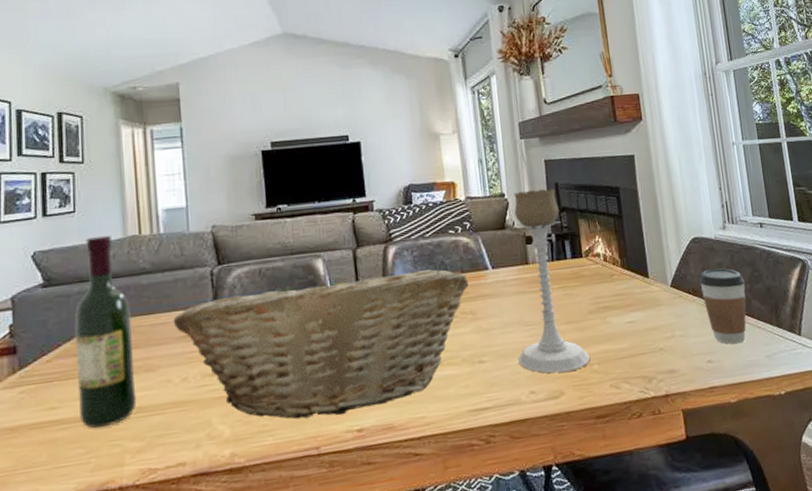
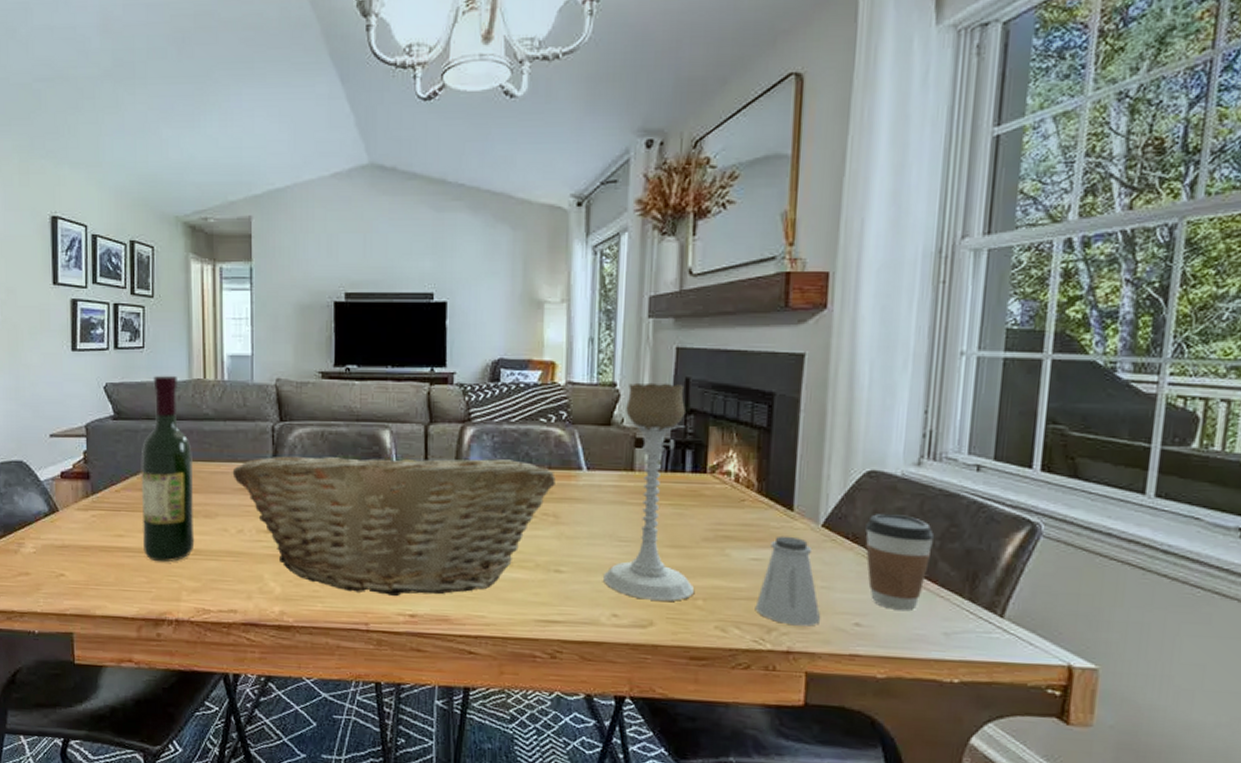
saltshaker: none [636,298,684,372] -> present [755,535,820,627]

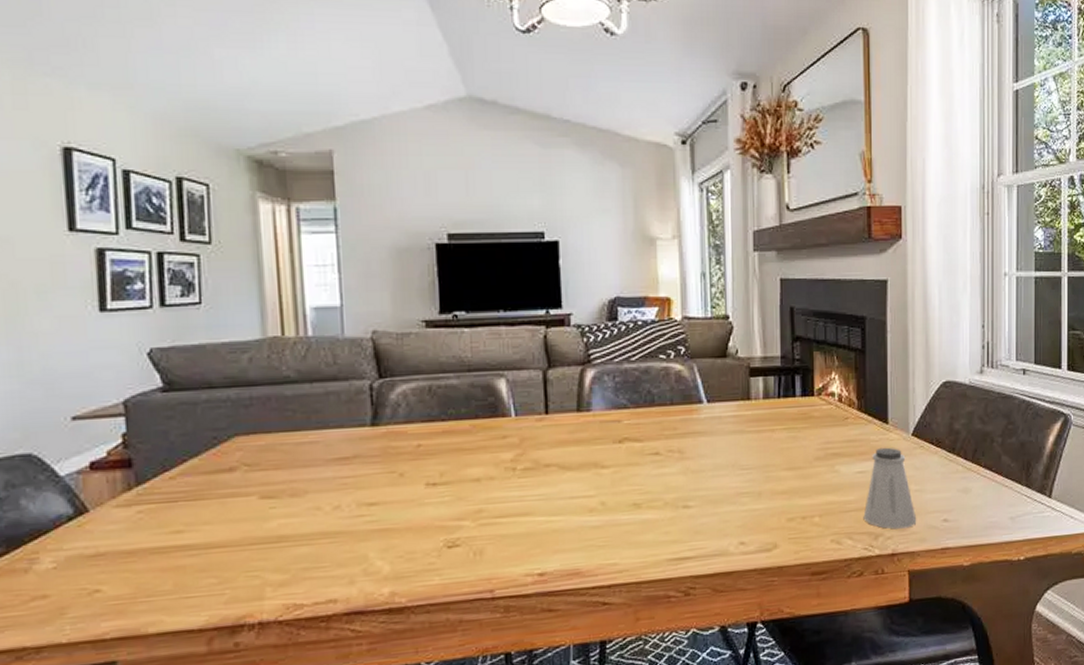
wine bottle: present [141,375,195,563] -> none [203,334,279,557]
fruit basket: present [232,447,556,596] -> none [323,397,678,559]
candle holder: present [604,382,695,601] -> none [729,313,812,524]
coffee cup: present [864,513,935,611] -> none [944,417,998,503]

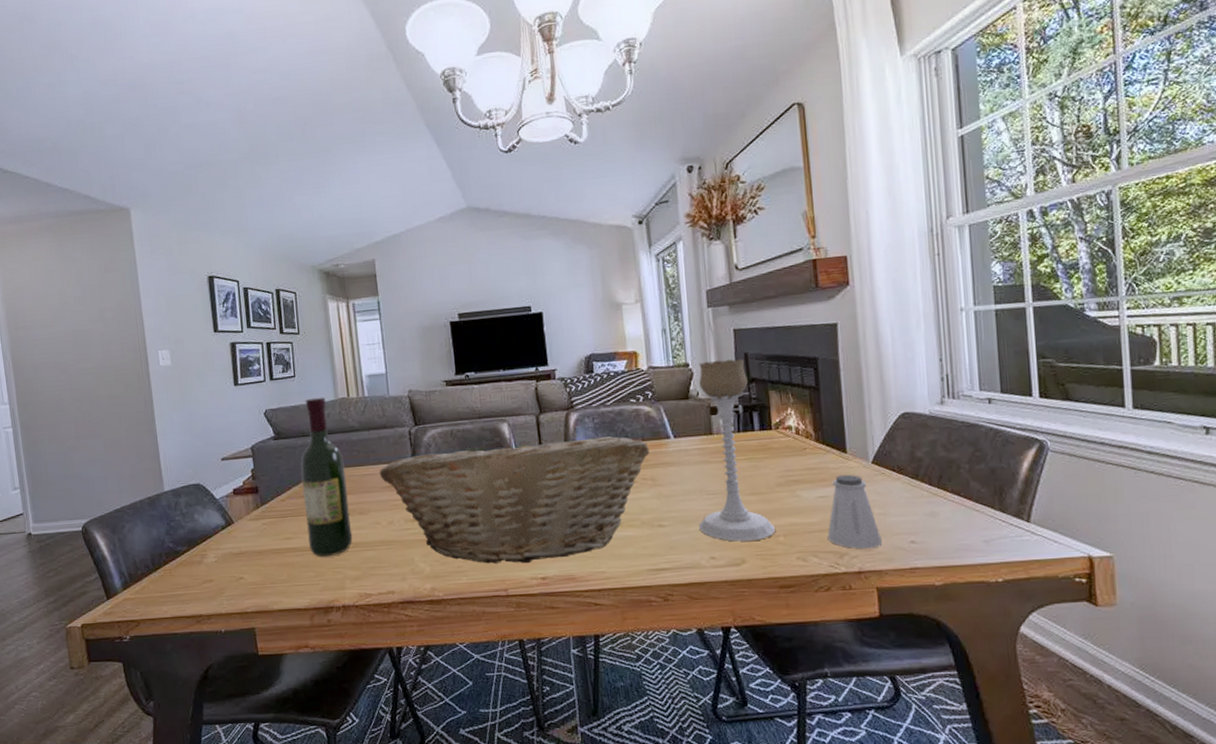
wine bottle: none [203,334,279,557] -> present [301,397,353,557]
fruit basket: none [323,397,678,559] -> present [379,435,650,564]
candle holder: none [729,313,812,524] -> present [699,359,776,542]

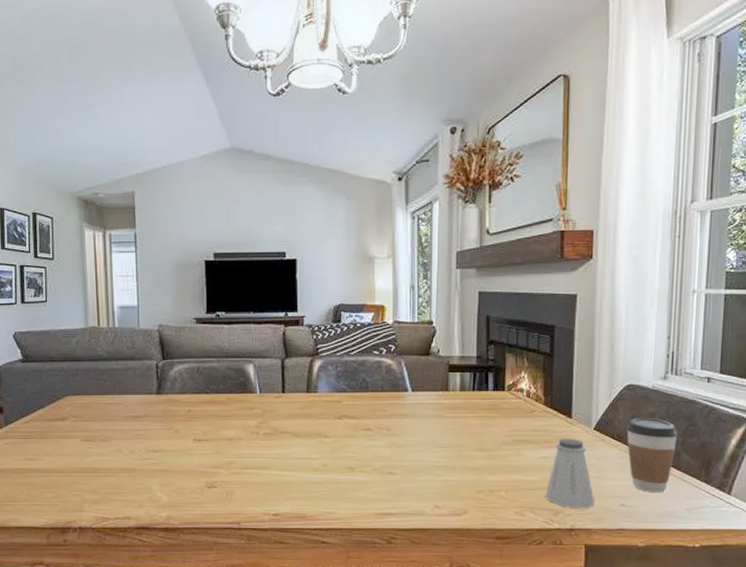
wine bottle: present [301,397,353,557] -> none [46,324,94,480]
fruit basket: present [379,435,650,564] -> none [124,378,387,499]
candle holder: present [699,359,776,542] -> none [427,320,498,493]
coffee cup: none [906,446,964,527] -> present [625,417,678,493]

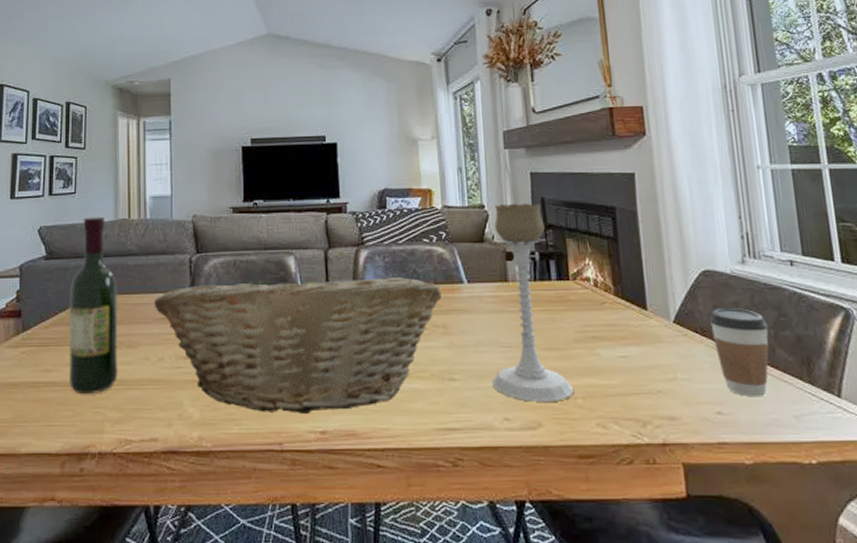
wine bottle: none [46,324,94,480] -> present [68,216,118,395]
fruit basket: none [124,378,387,499] -> present [154,272,442,413]
candle holder: none [427,320,498,493] -> present [492,203,574,402]
saltshaker: present [545,438,594,508] -> none [628,333,686,418]

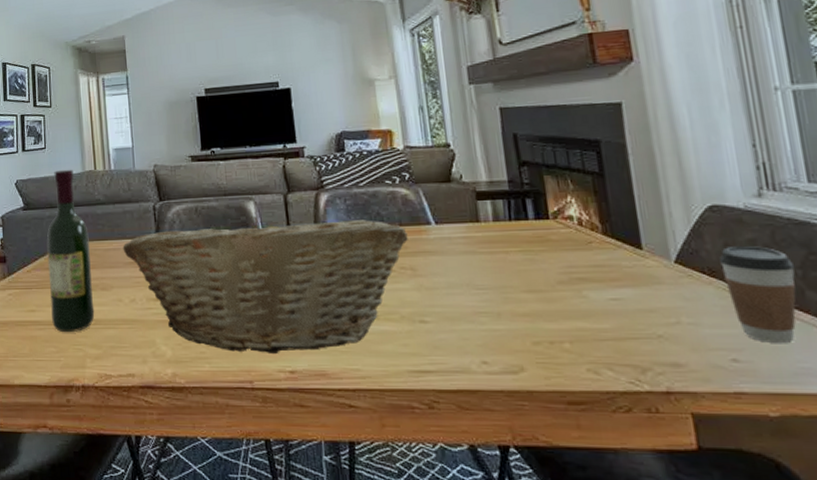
candle holder: present [492,203,574,402] -> none [461,139,560,345]

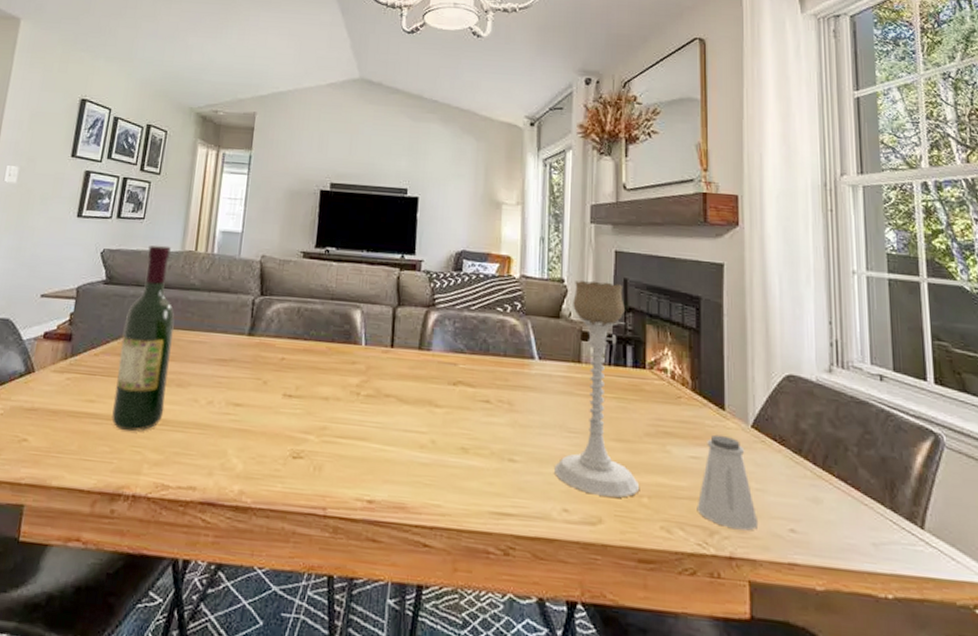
fruit basket: present [123,216,408,353] -> none [210,326,510,480]
candle holder: none [461,139,560,345] -> present [555,280,640,498]
saltshaker: none [623,274,694,365] -> present [697,434,757,531]
coffee cup: present [718,245,796,344] -> none [789,416,852,519]

